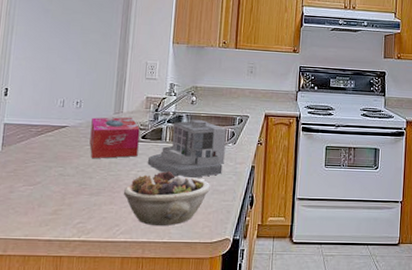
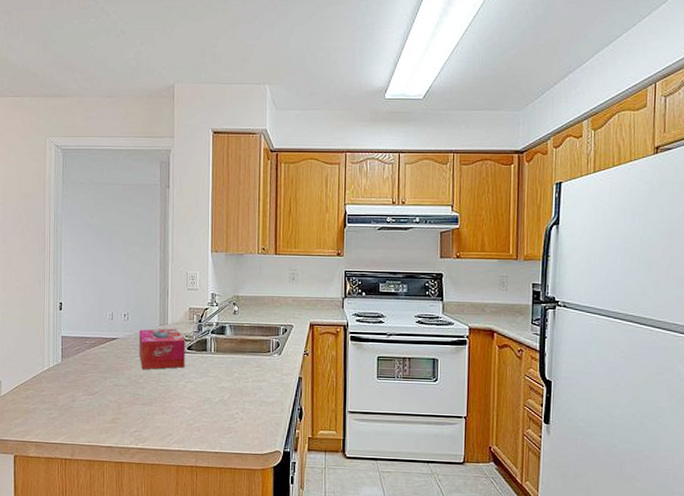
succulent planter: present [123,170,210,226] -> none [173,382,258,436]
architectural model: present [147,120,227,179] -> none [194,330,271,390]

